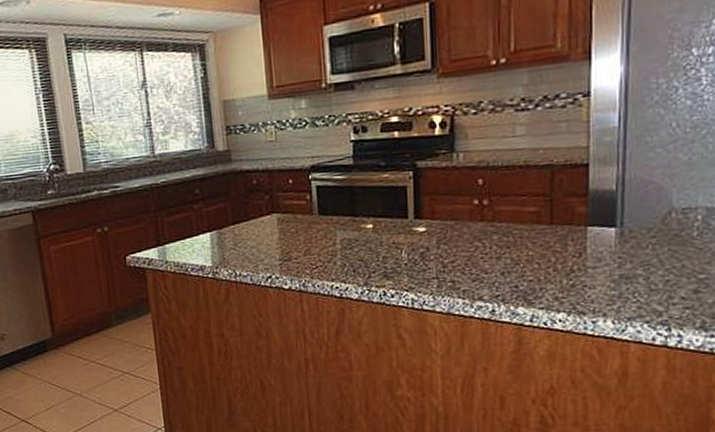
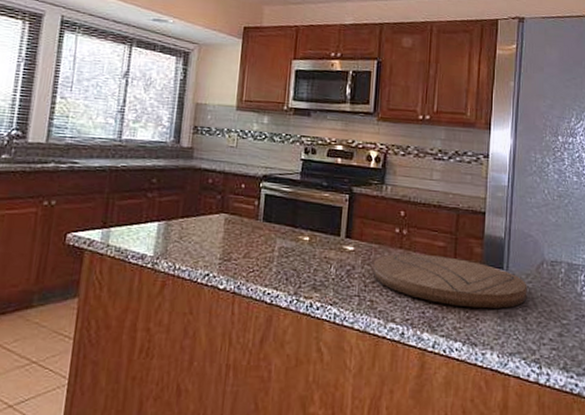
cutting board: none [450,222,650,275] -> present [372,254,528,309]

